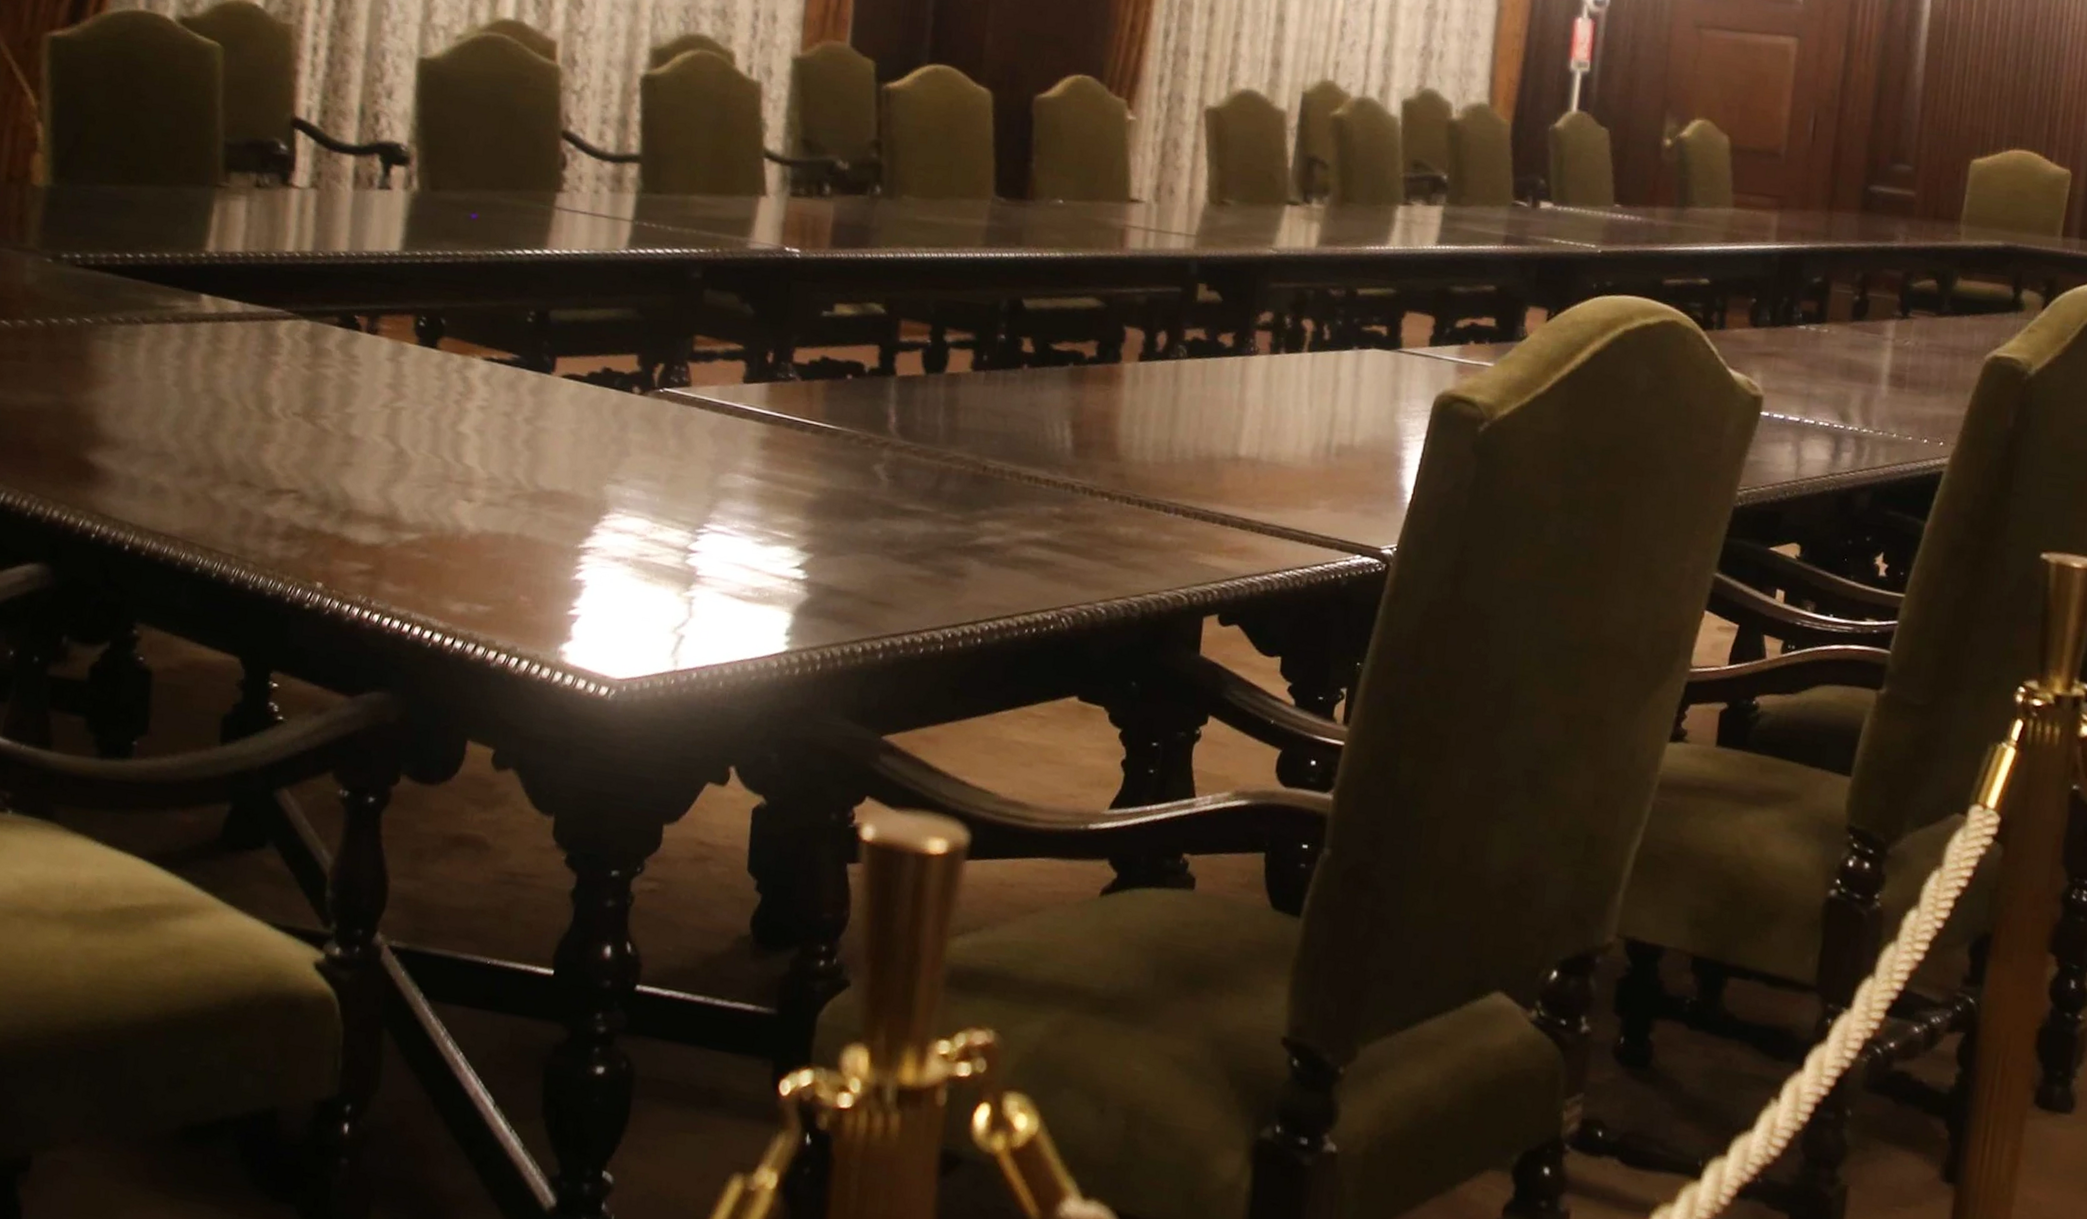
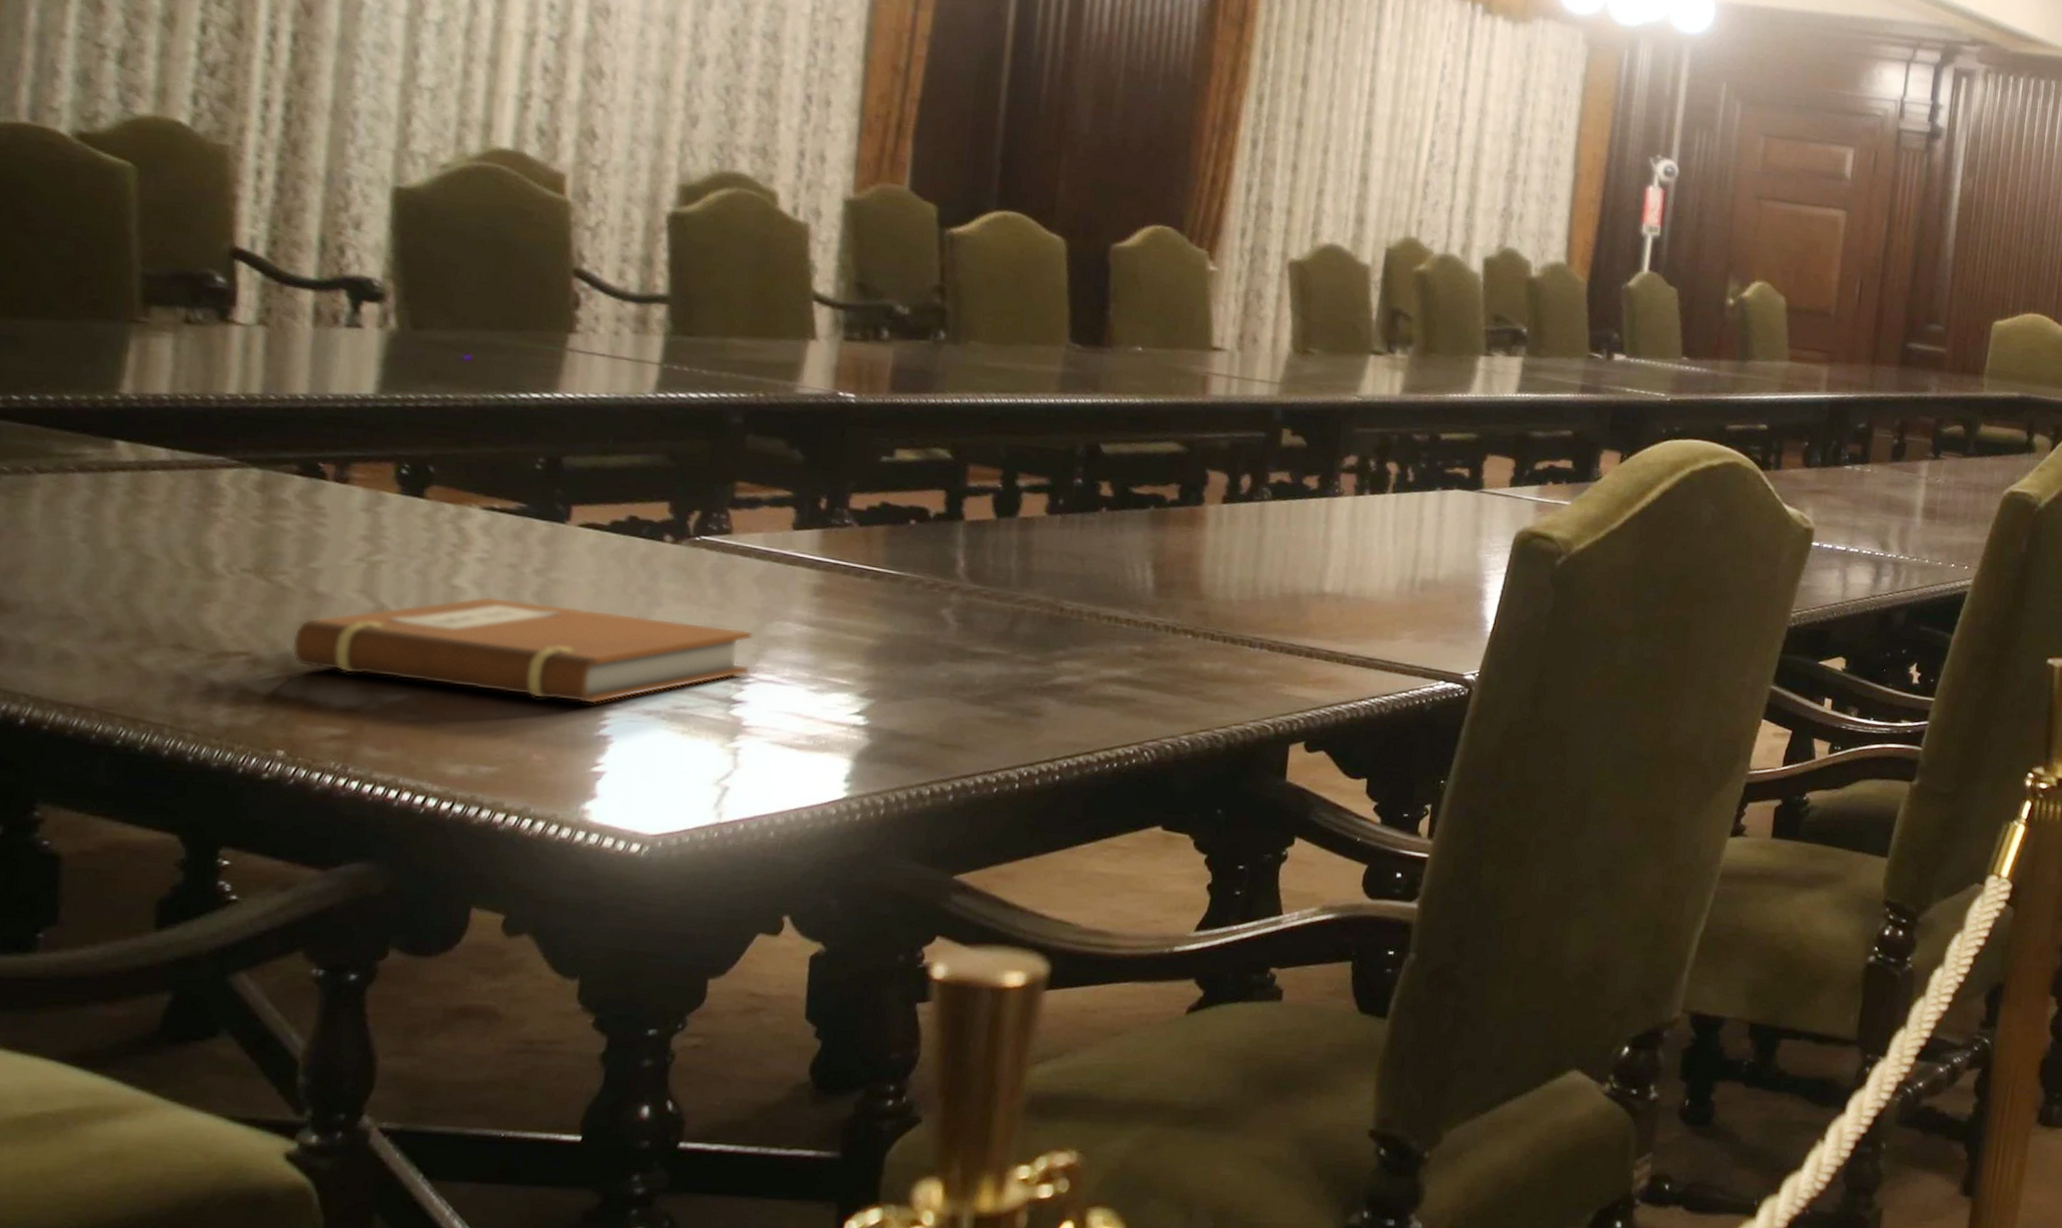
notebook: none [330,442,708,549] -> present [292,596,754,704]

